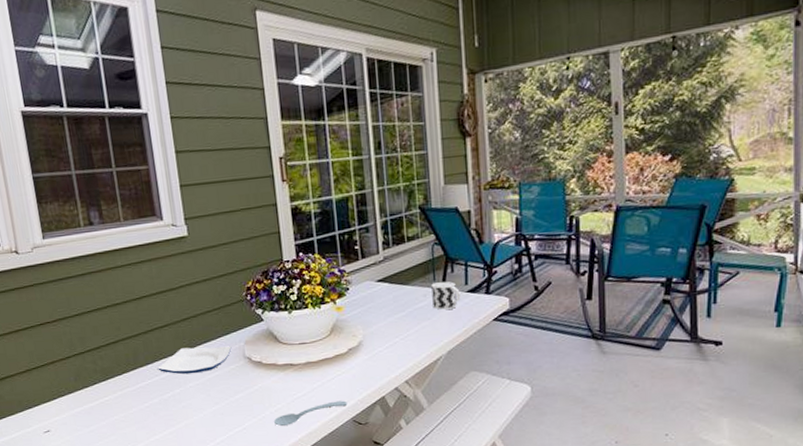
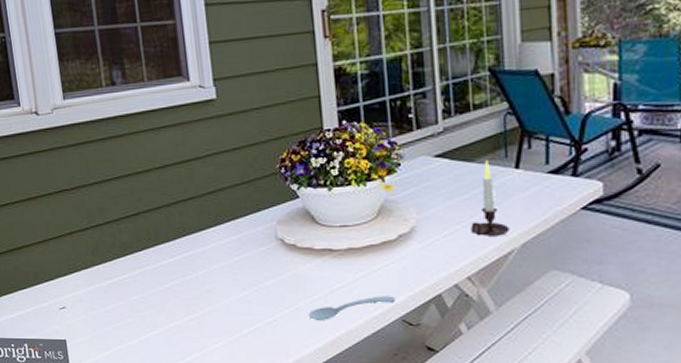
plate: present [158,346,232,375] -> none [180,224,263,255]
candle: none [407,283,438,346] -> present [471,160,510,236]
cup: present [431,281,461,310] -> none [502,159,540,193]

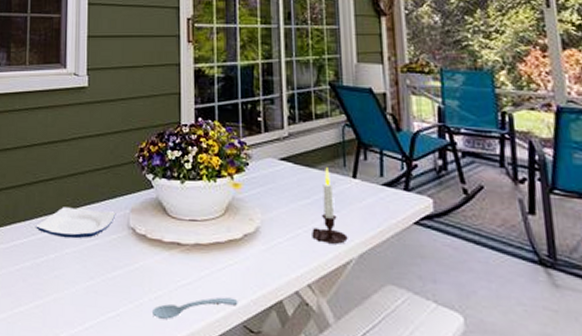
plate: none [180,224,263,255] -> present [36,207,116,239]

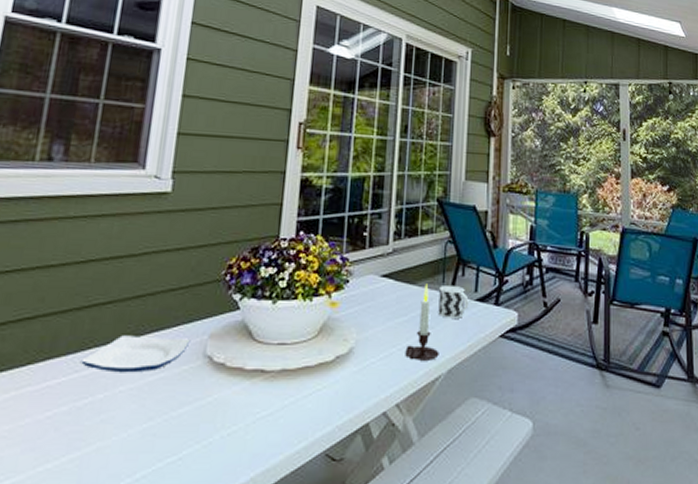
spoon: present [151,297,238,319] -> none [222,426,323,457]
cup: none [341,170,375,203] -> present [438,286,469,318]

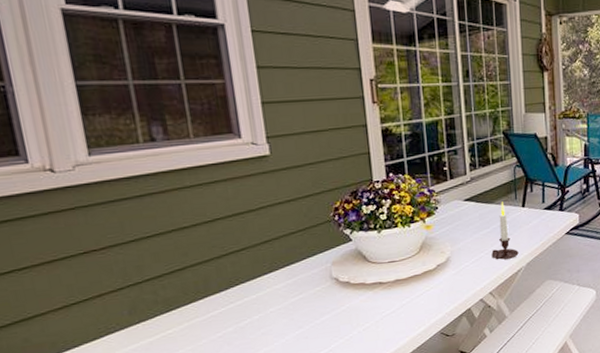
plate: present [81,335,191,373] -> none [233,267,318,300]
cup: present [438,286,469,318] -> none [513,200,539,226]

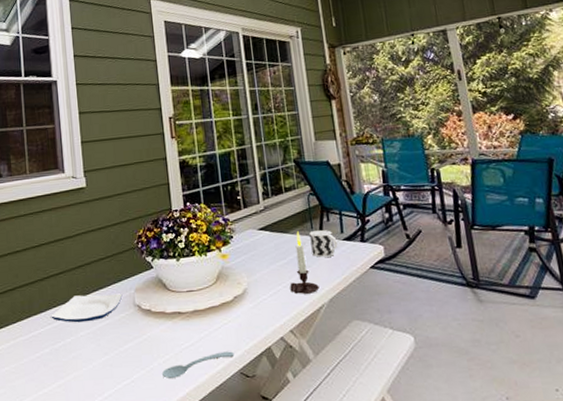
plate: none [233,267,318,300] -> present [51,293,123,323]
spoon: none [361,315,436,345] -> present [161,351,235,378]
cup: none [513,200,539,226] -> present [309,230,338,258]

